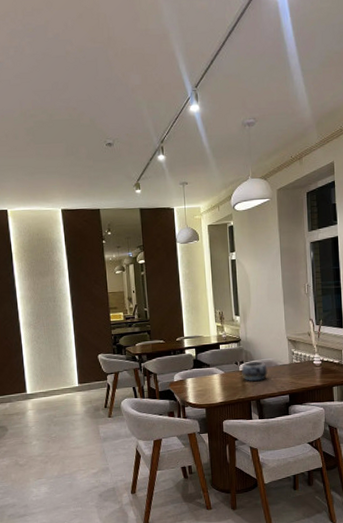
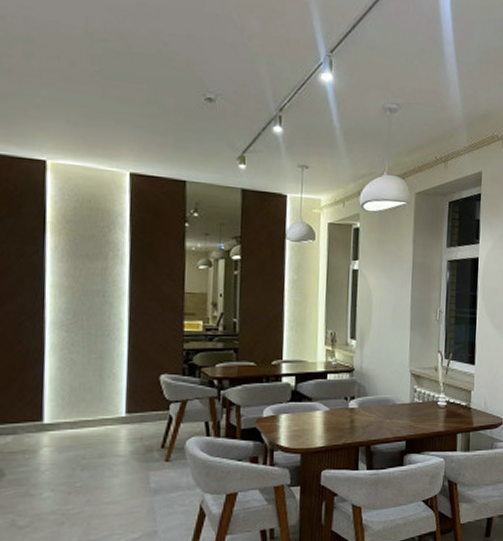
decorative bowl: present [241,361,268,382] -> none [350,398,383,423]

